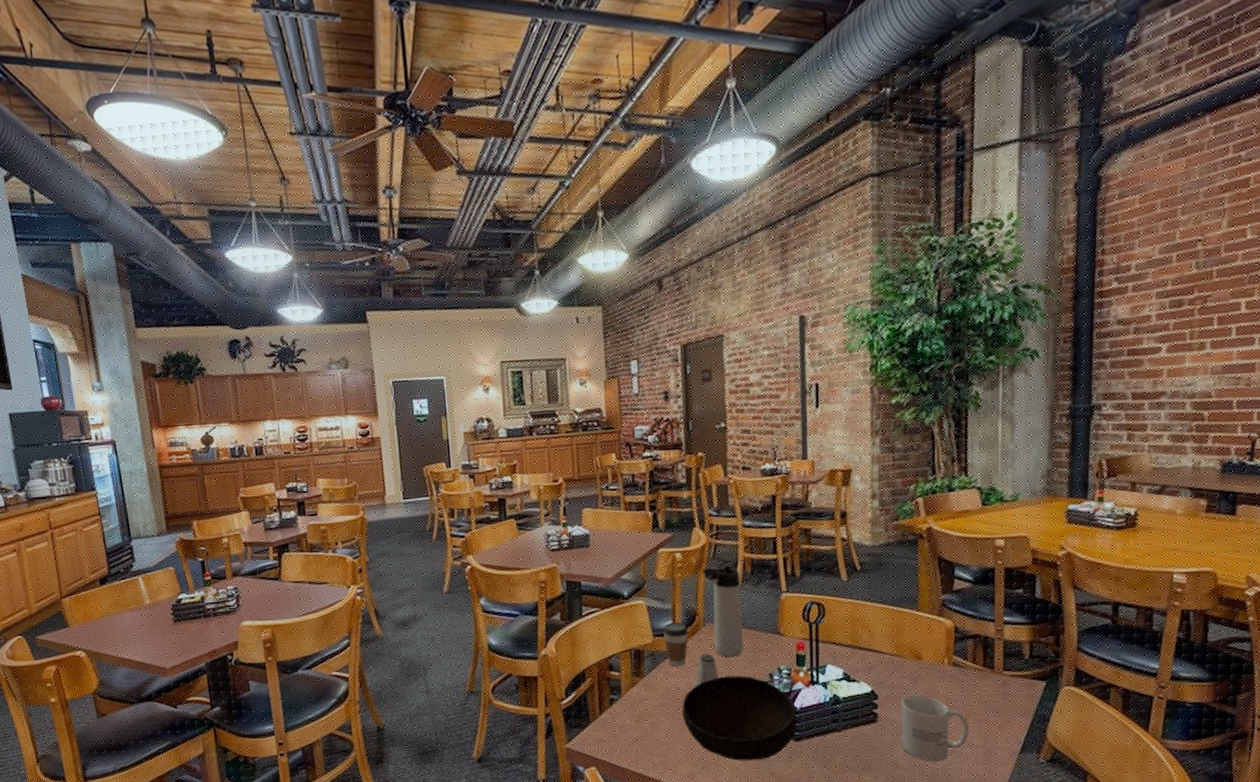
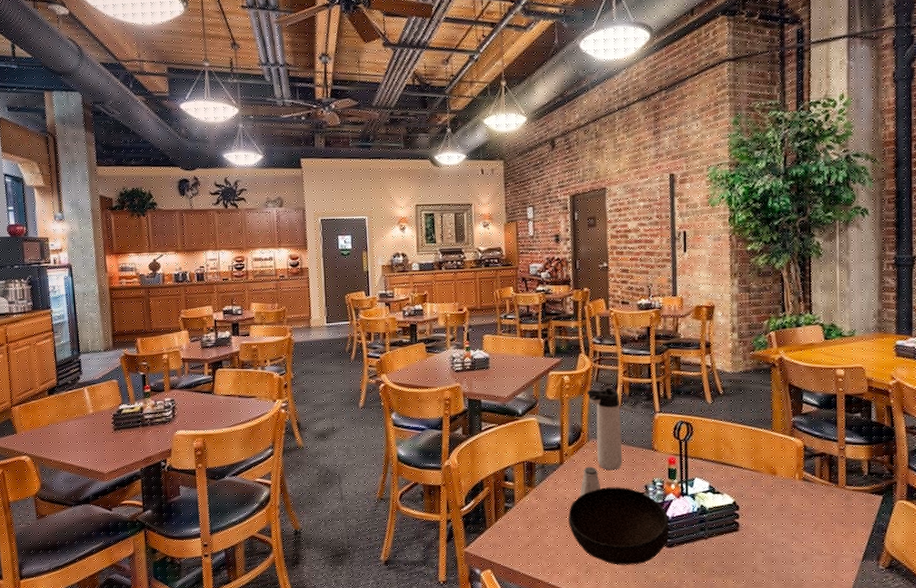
coffee cup: present [662,622,689,667] -> none [552,437,575,478]
mug: present [900,694,969,762] -> none [758,506,818,567]

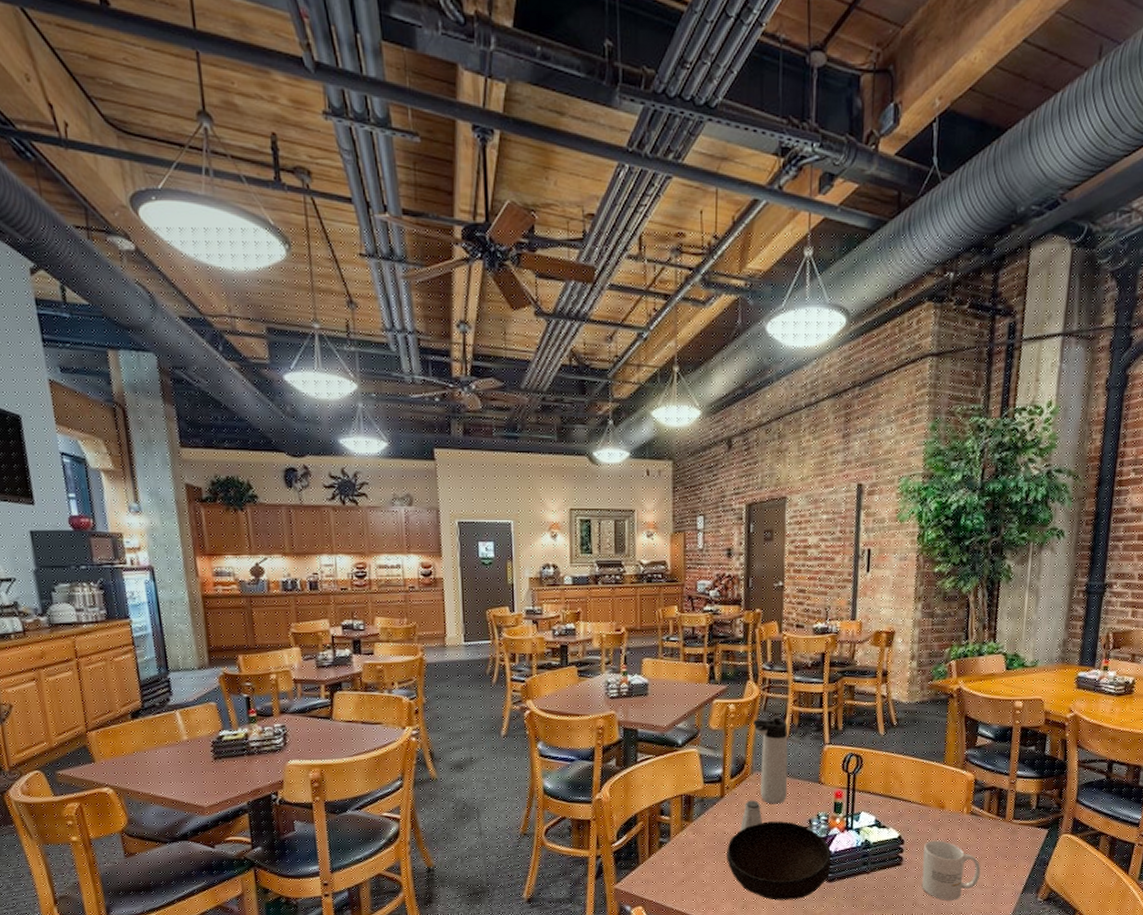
mug: none [758,506,818,567] -> present [921,840,981,901]

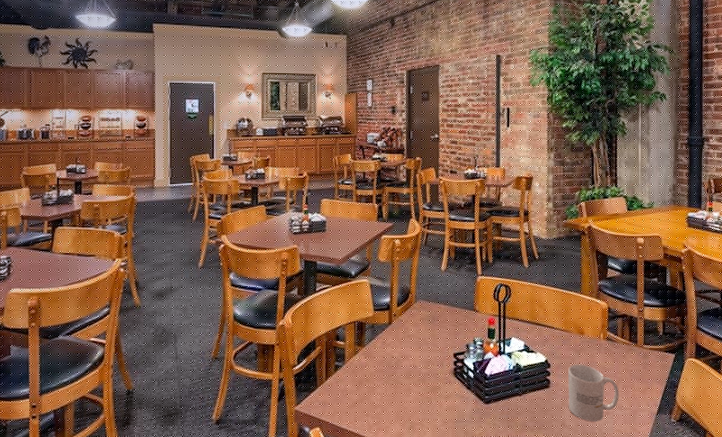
bowl: present [726,821,832,900] -> none [395,346,488,422]
saltshaker: present [740,800,762,832] -> none [406,326,425,356]
thermos bottle: present [753,717,788,804] -> none [416,251,447,330]

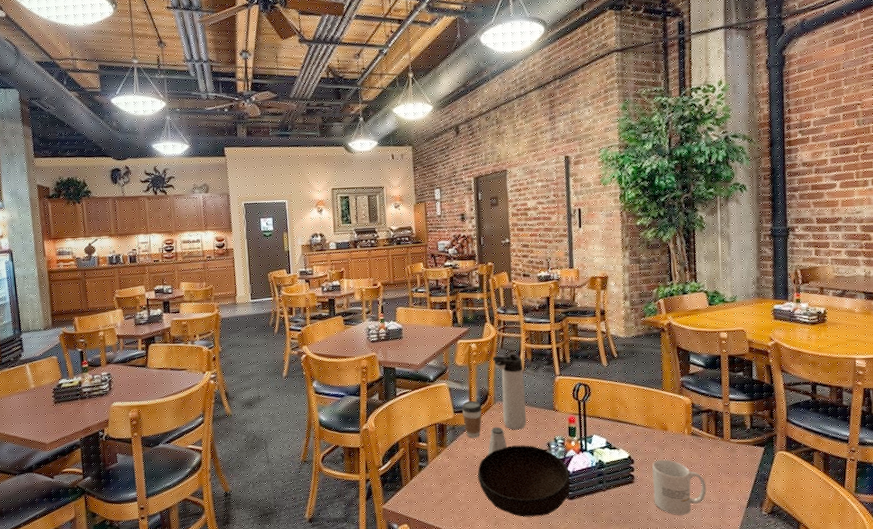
coffee cup: none [382,298,403,338] -> present [461,400,483,438]
bowl: none [395,346,488,422] -> present [478,445,571,517]
saltshaker: none [406,326,425,356] -> present [488,426,507,455]
thermos bottle: none [416,251,447,330] -> present [493,353,527,430]

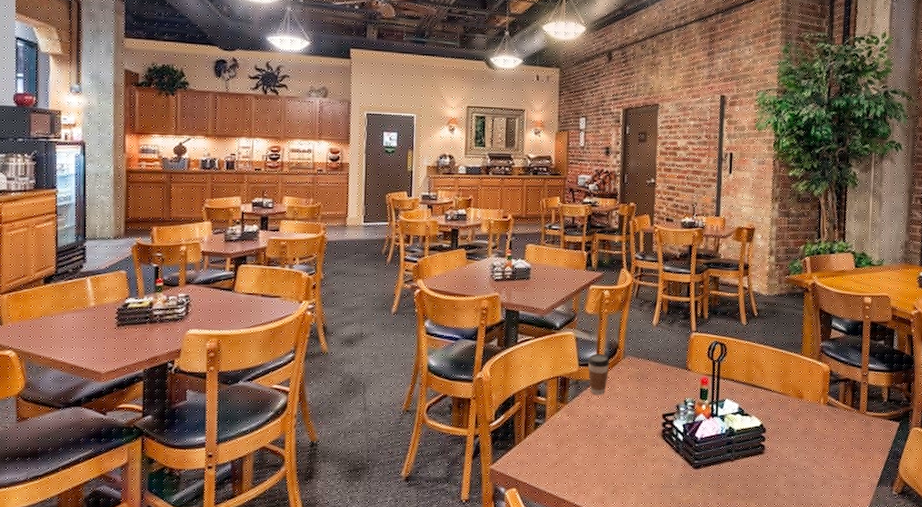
bowl: present [478,445,571,517] -> none [598,406,698,486]
saltshaker: present [488,426,507,455] -> none [612,384,633,415]
thermos bottle: present [493,353,527,430] -> none [626,304,658,389]
mug: present [651,459,707,515] -> none [783,430,839,491]

